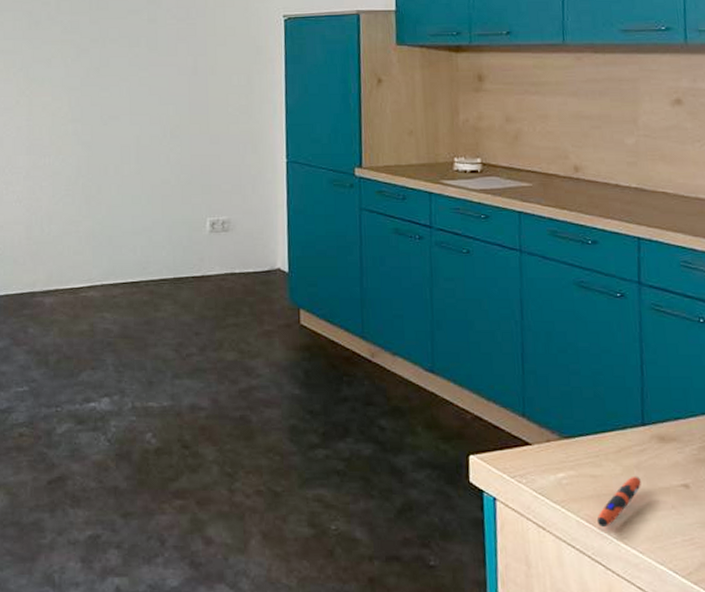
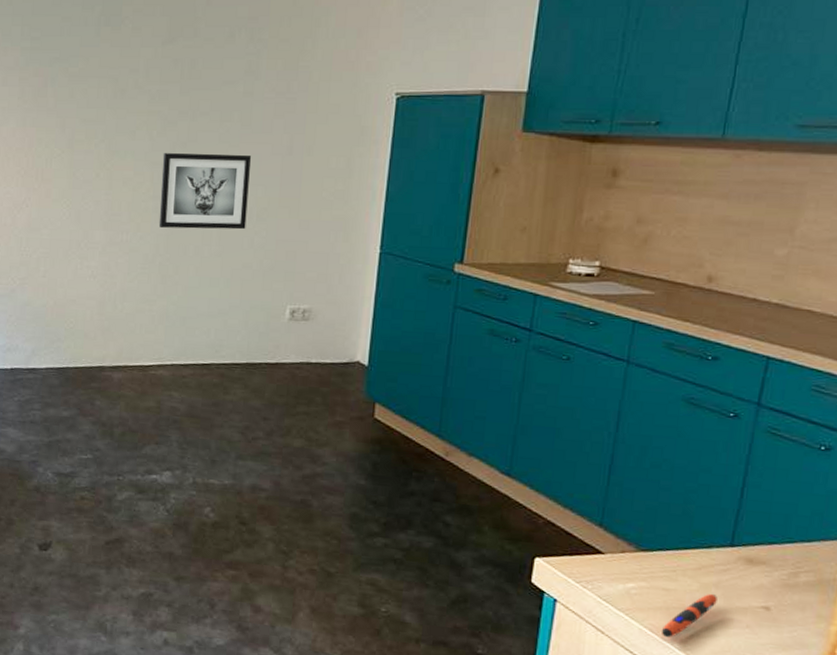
wall art: none [78,77,161,149] -> present [158,153,252,230]

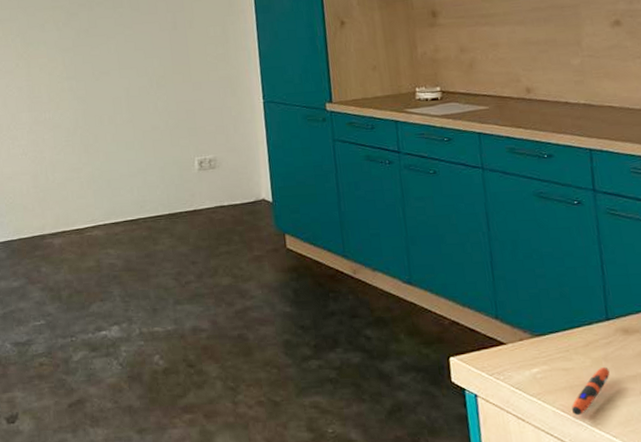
wall art: present [158,153,252,230] -> none [70,34,149,103]

